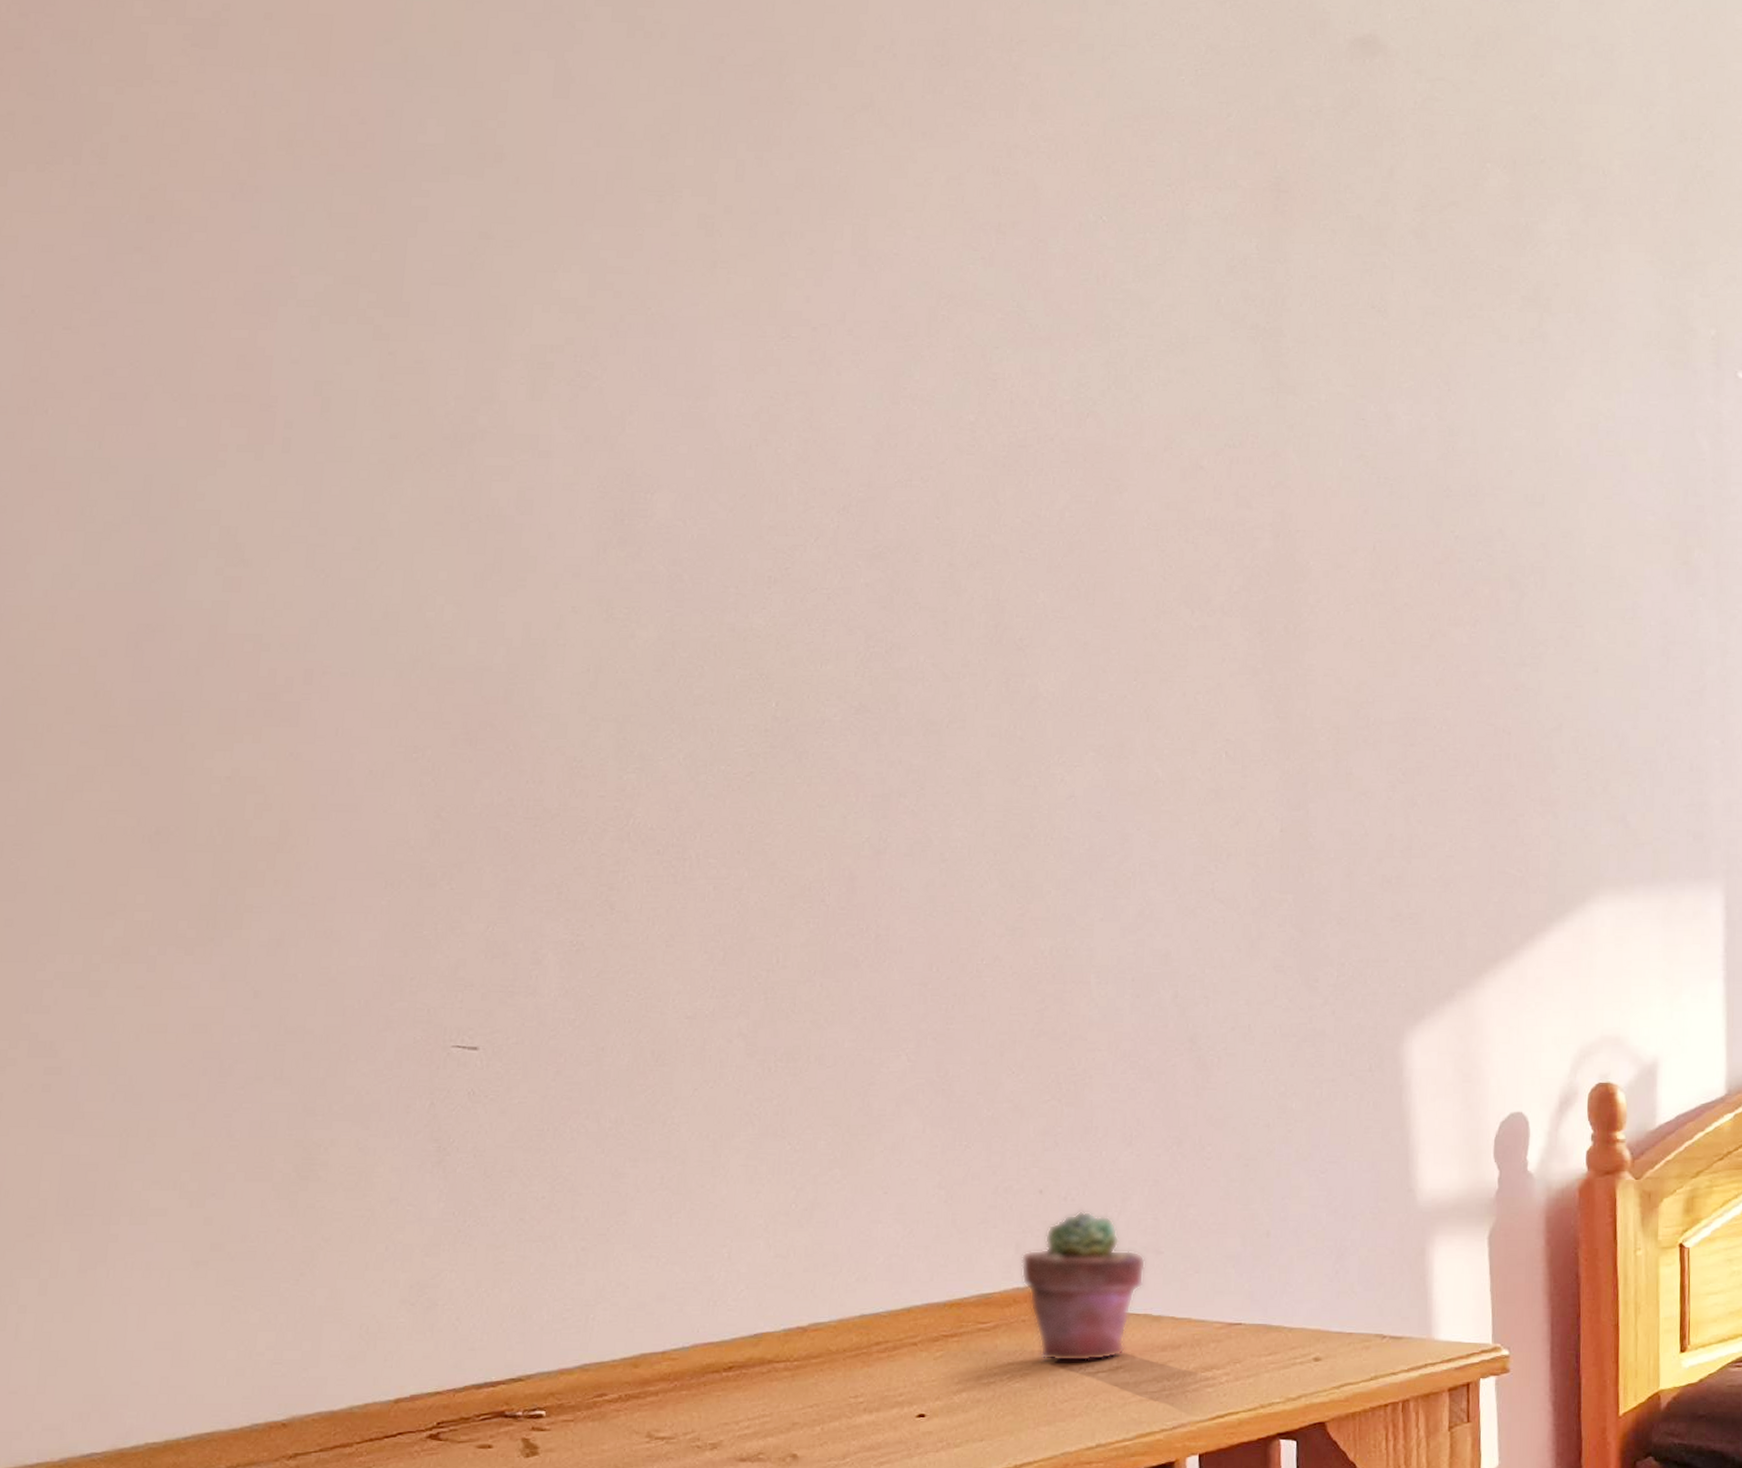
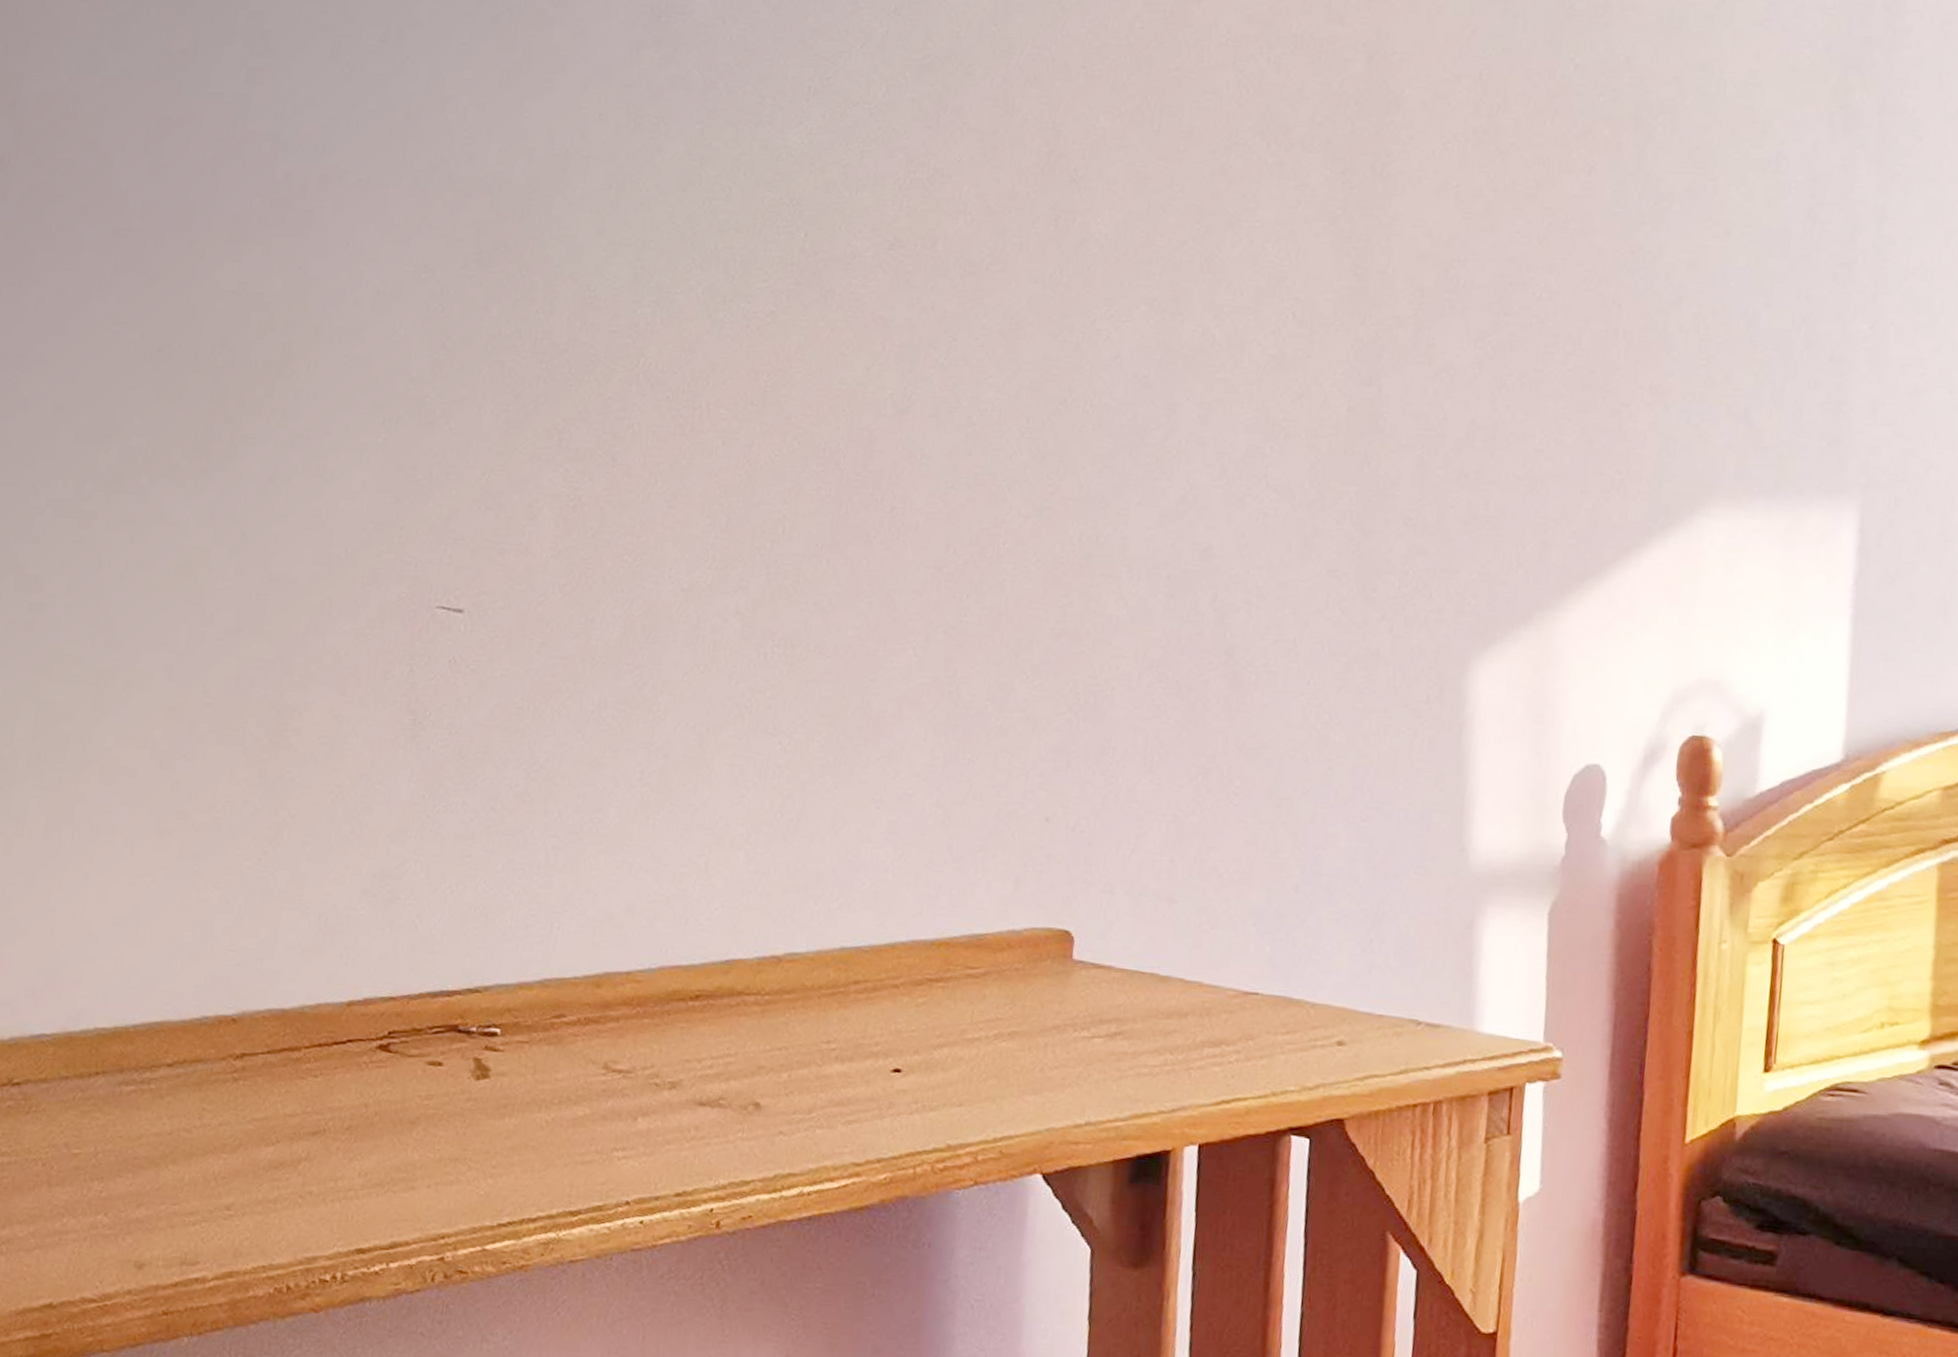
potted succulent: present [1020,1211,1146,1362] -> none [1018,845,1158,1024]

